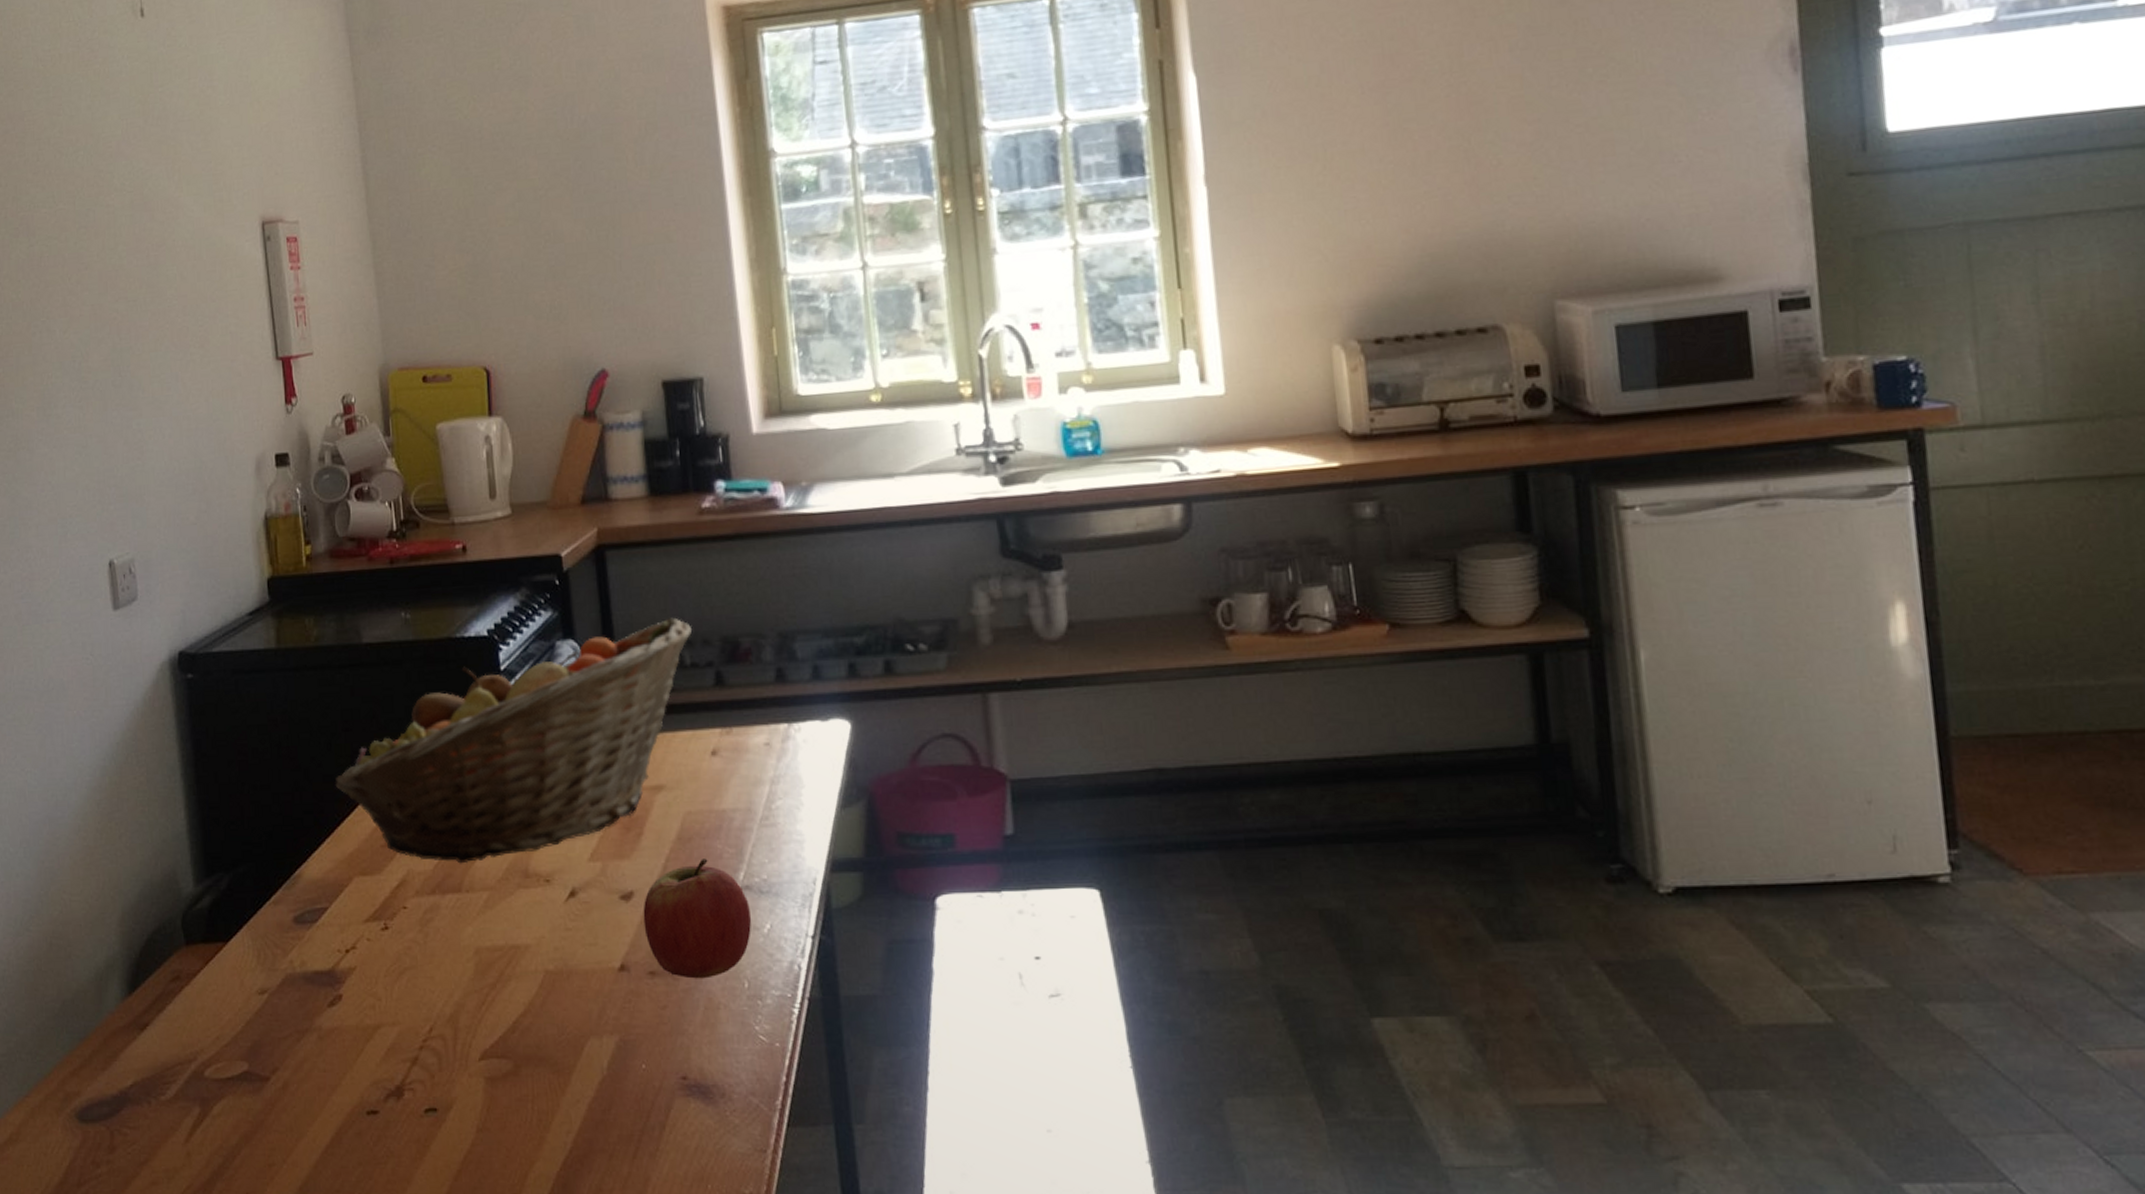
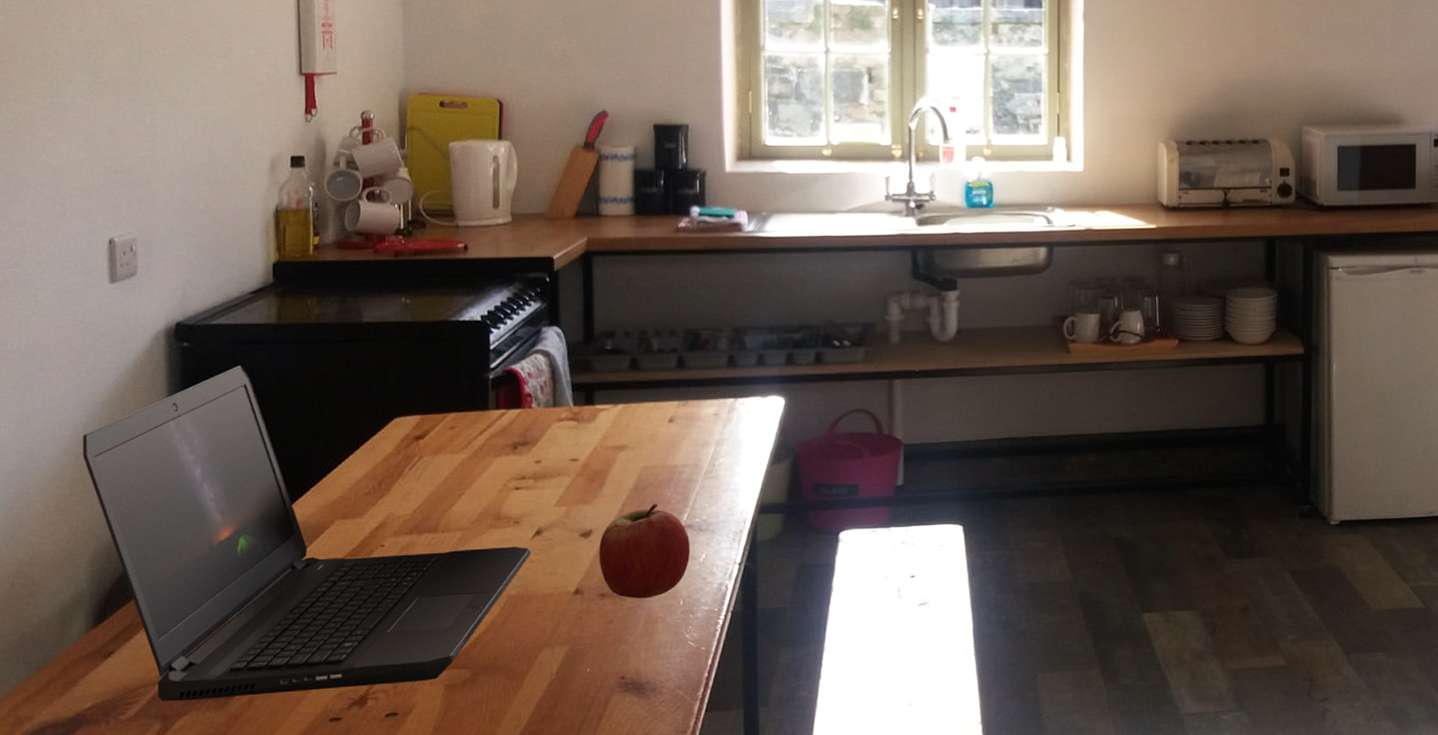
laptop computer: none [101,698,567,1083] -> present [82,365,532,702]
fruit basket: present [335,617,692,864] -> none [324,312,661,509]

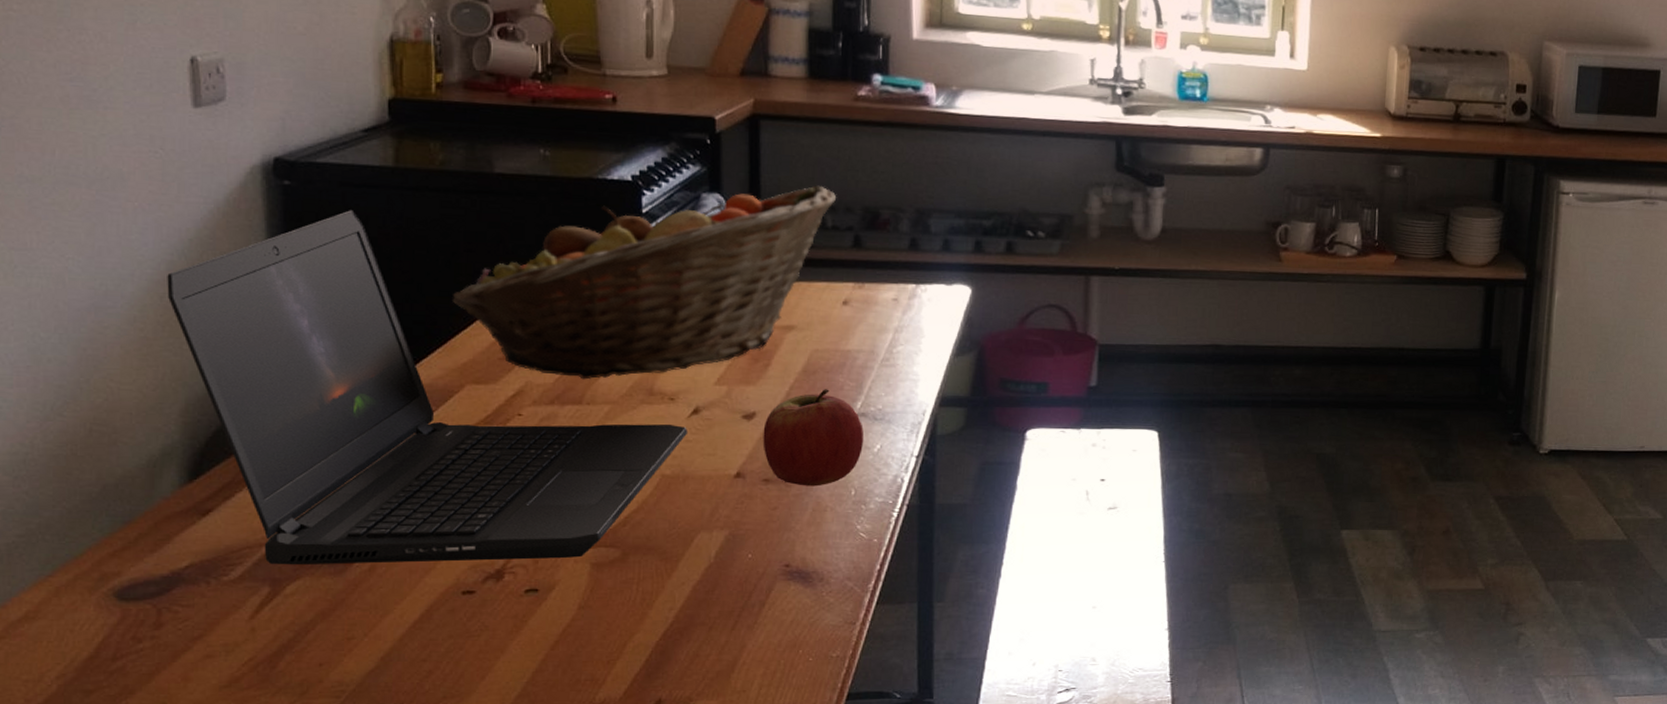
fruit basket: none [324,312,661,509] -> present [451,185,836,380]

